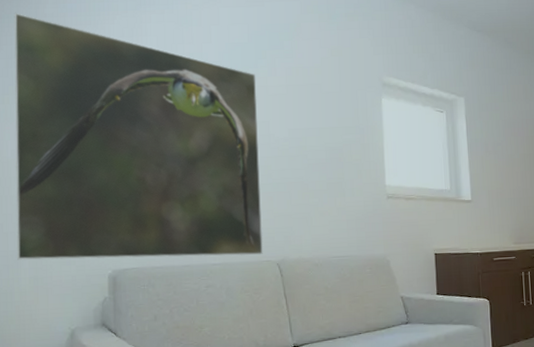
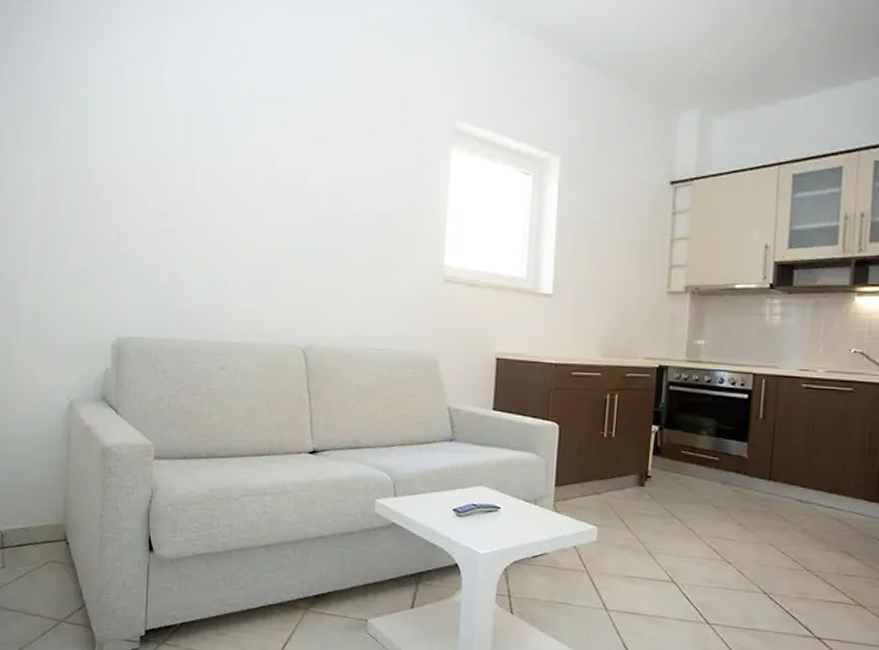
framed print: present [14,13,263,260] -> none [17,18,297,338]

